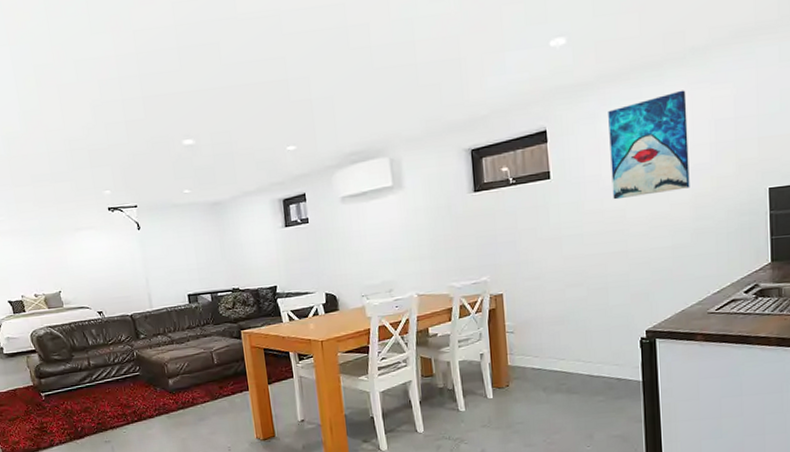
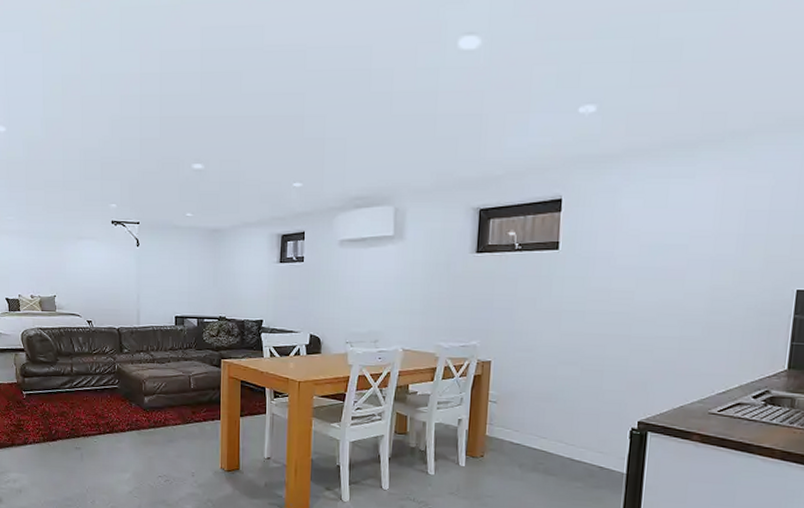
wall art: present [608,90,690,200] -> none [623,174,719,281]

